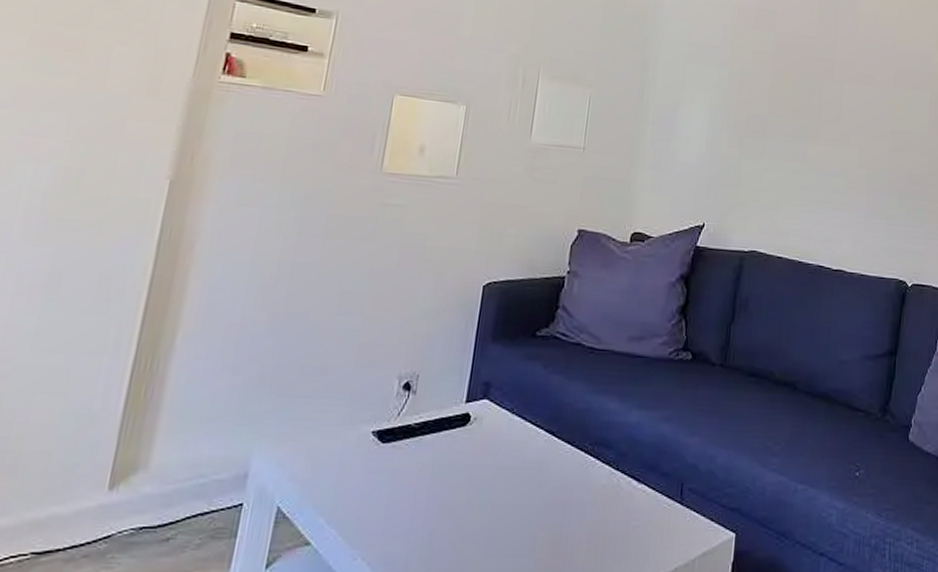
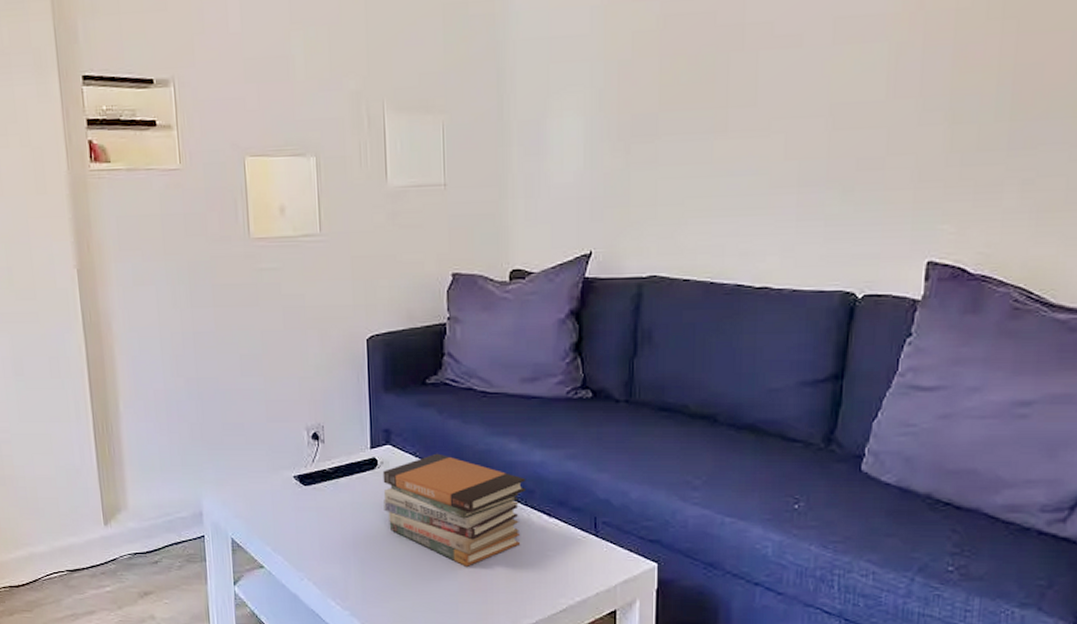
book stack: none [468,410,621,540] -> present [382,453,526,567]

